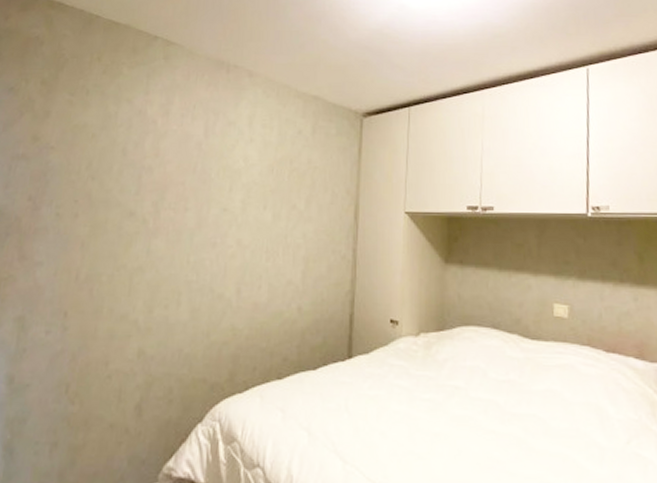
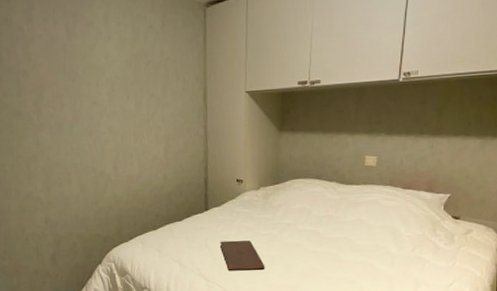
book: none [365,404,426,454] -> present [220,240,265,271]

